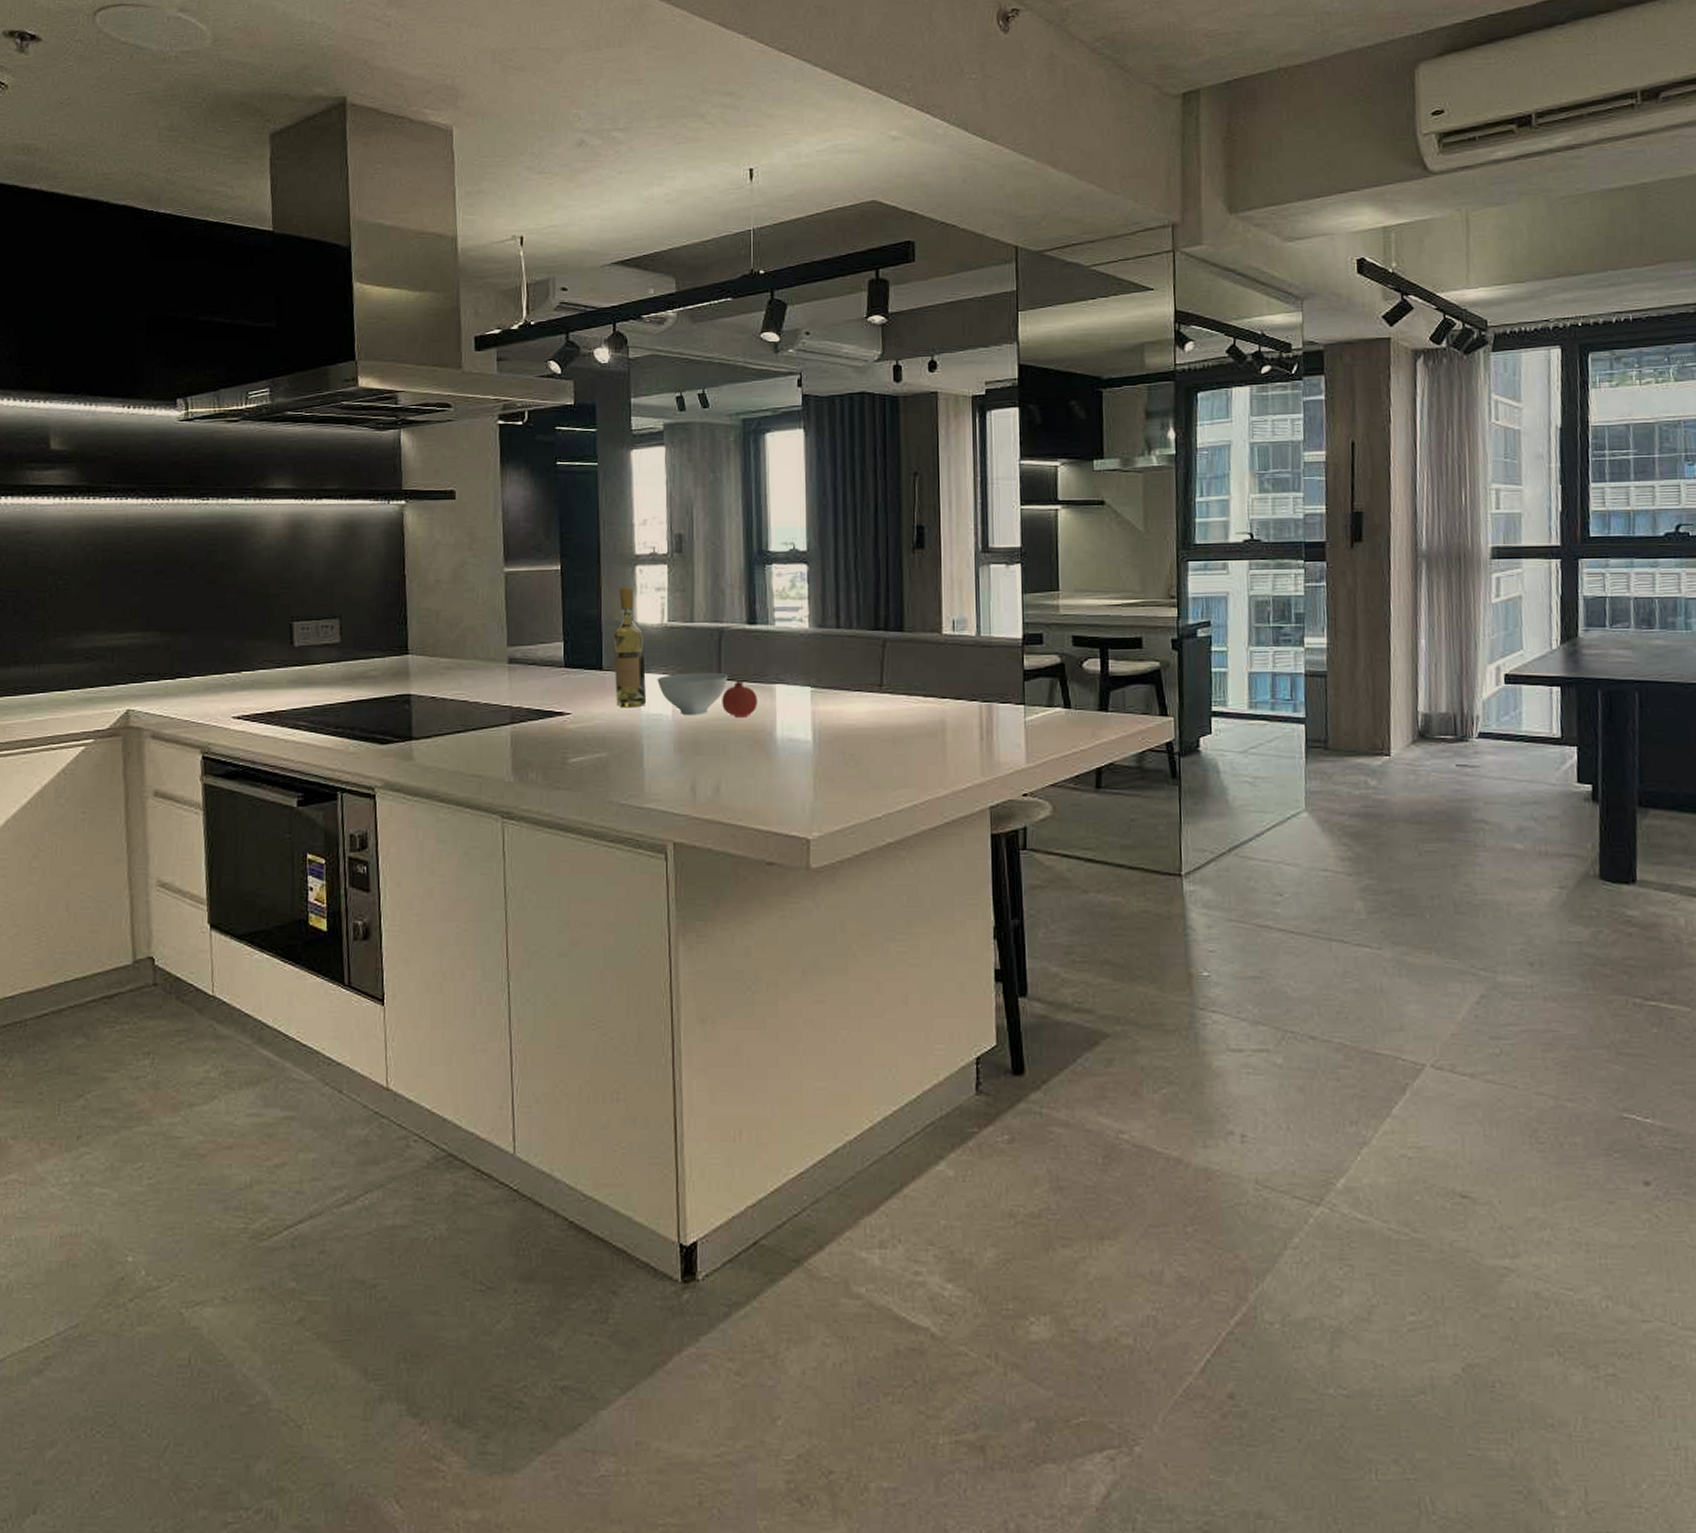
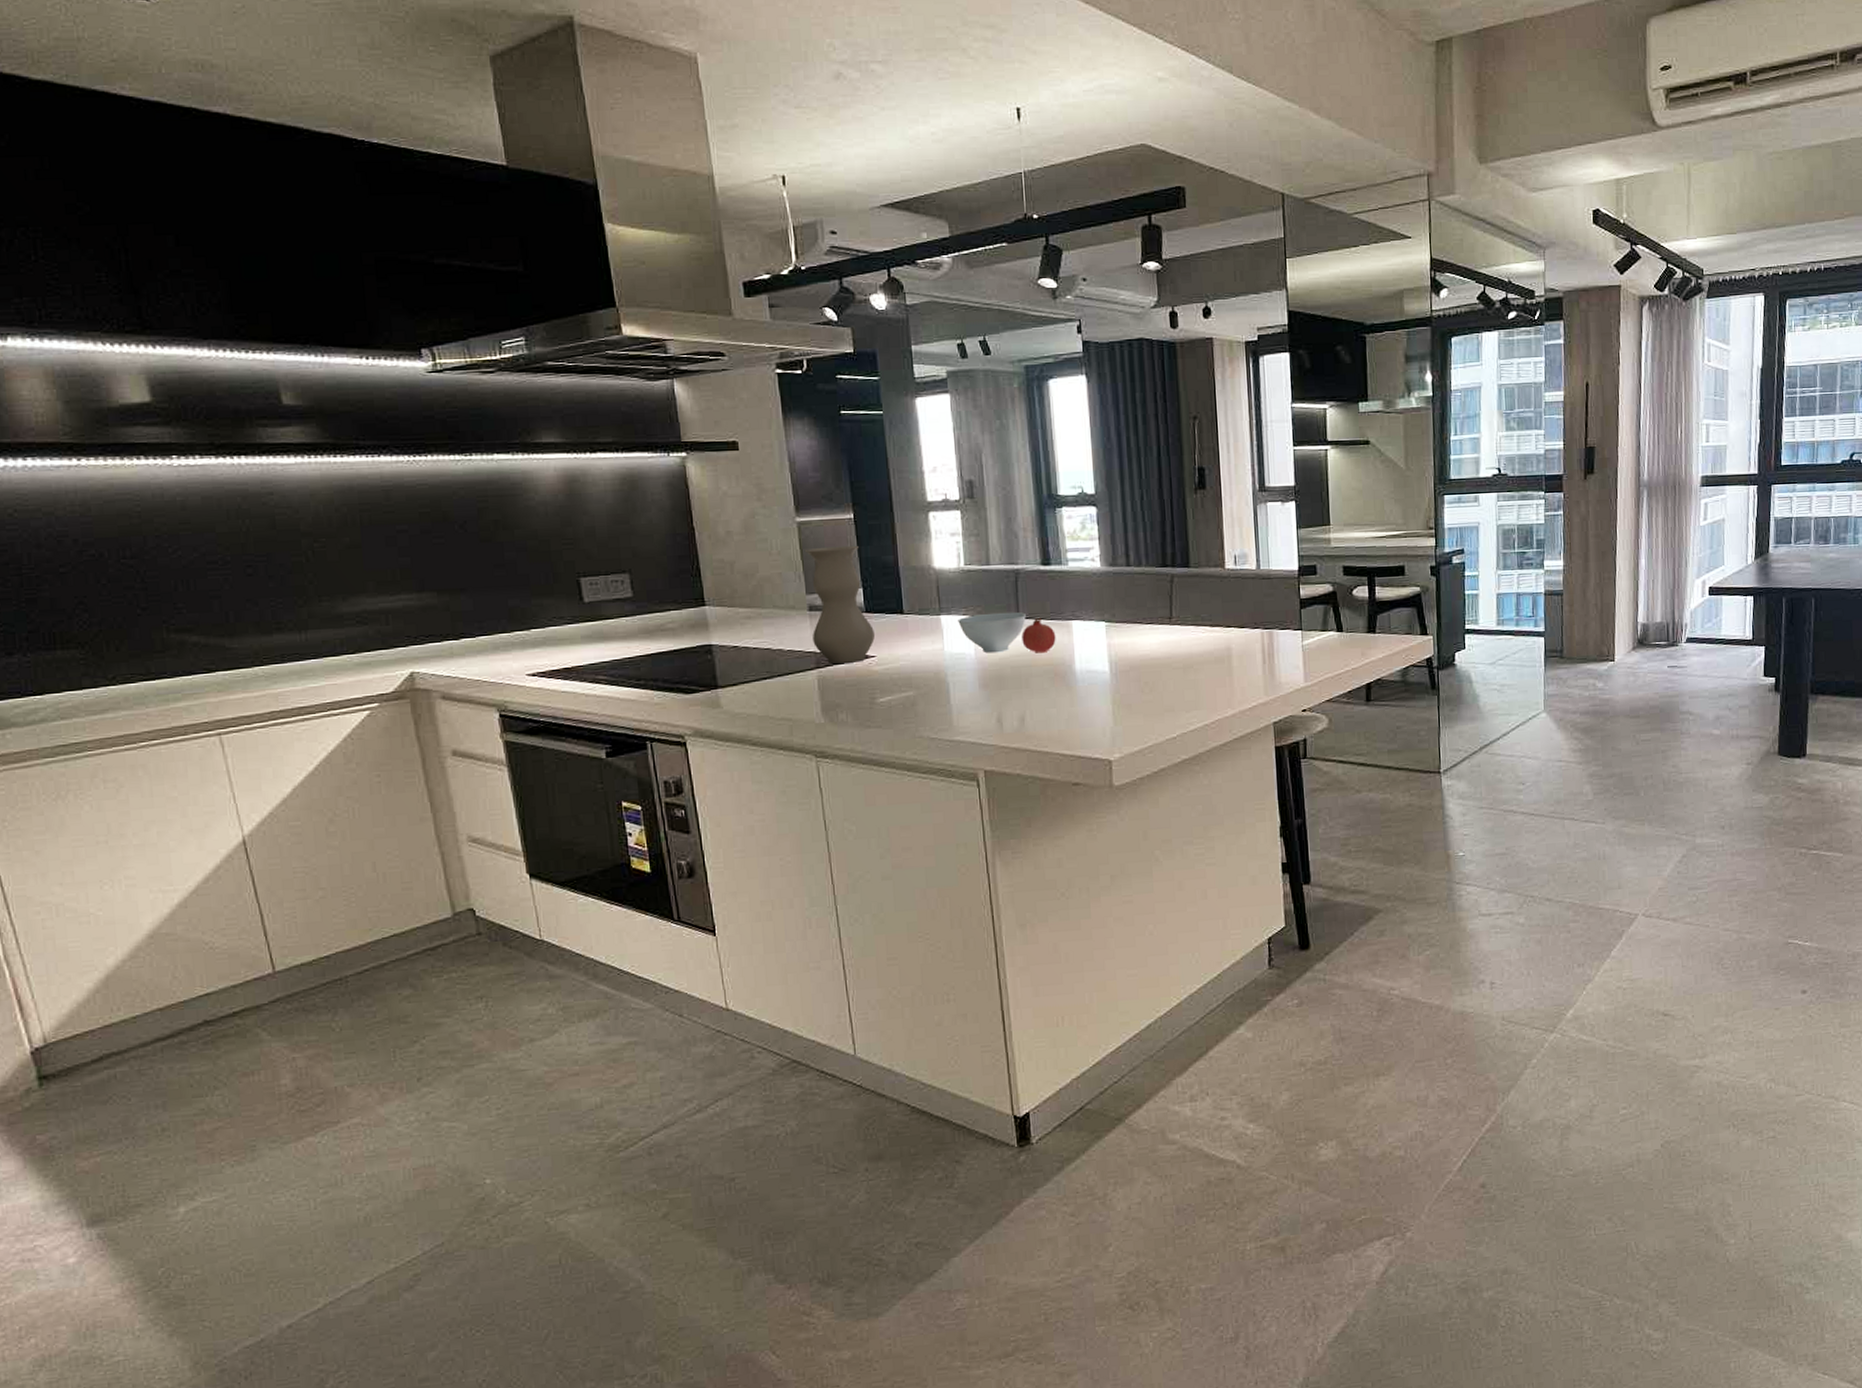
vase: none [509,597,573,721] -> present [804,545,876,665]
bottle: present [614,587,647,708] -> none [912,533,949,649]

